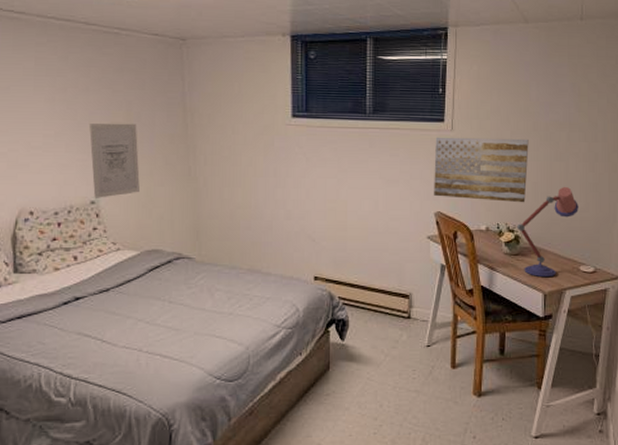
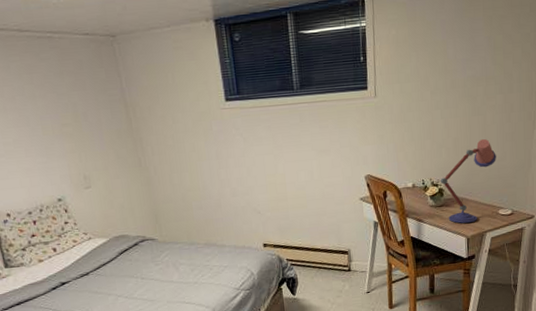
wall art: present [89,123,140,198] -> none [43,123,99,196]
wall art: present [434,137,529,203] -> none [360,97,449,161]

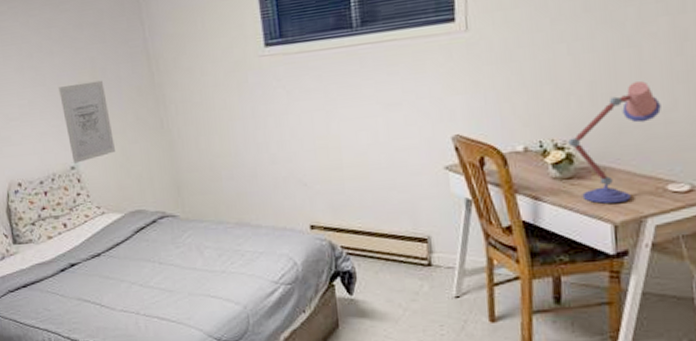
wall art: none [43,123,99,196] -> present [59,80,115,163]

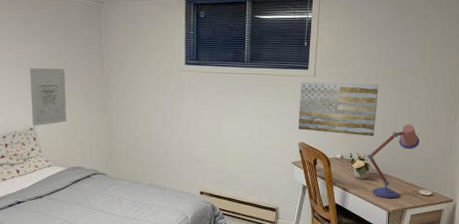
wall art: none [445,24,580,117] -> present [298,81,379,137]

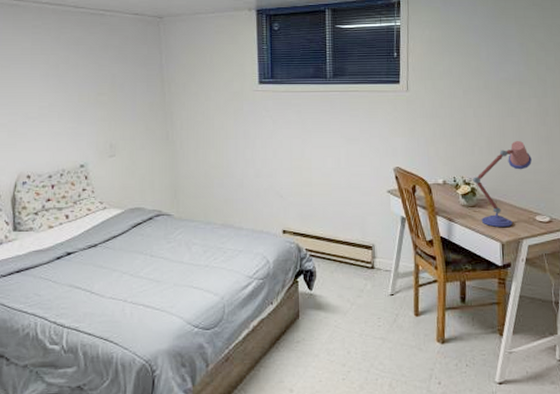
wall art: present [29,67,67,126] -> none [79,94,123,162]
wall art: present [298,81,379,137] -> none [391,96,481,157]

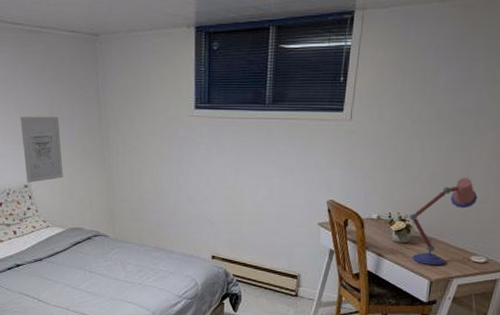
wall art: none [79,94,123,162] -> present [20,116,63,183]

